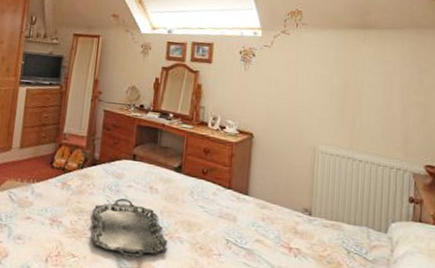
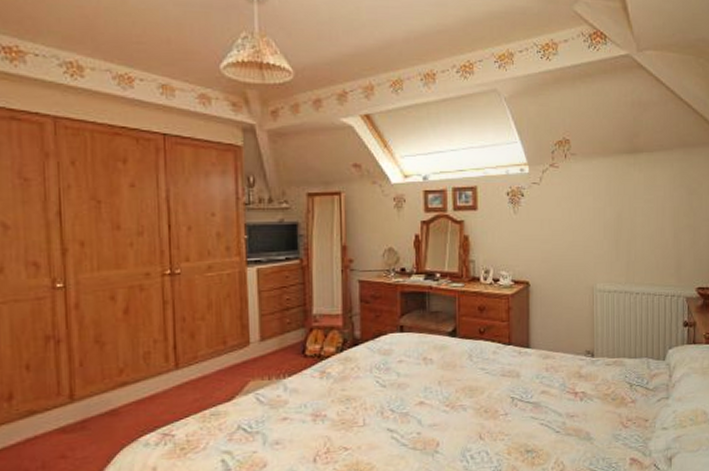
serving tray: present [91,198,168,258] -> none [361,375,450,437]

